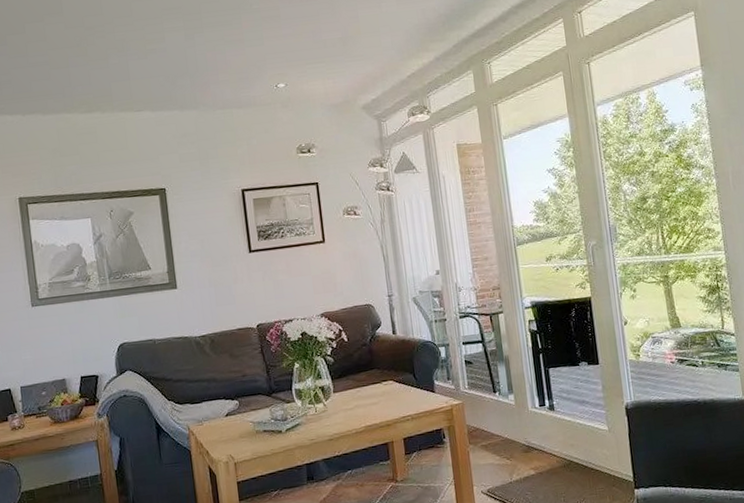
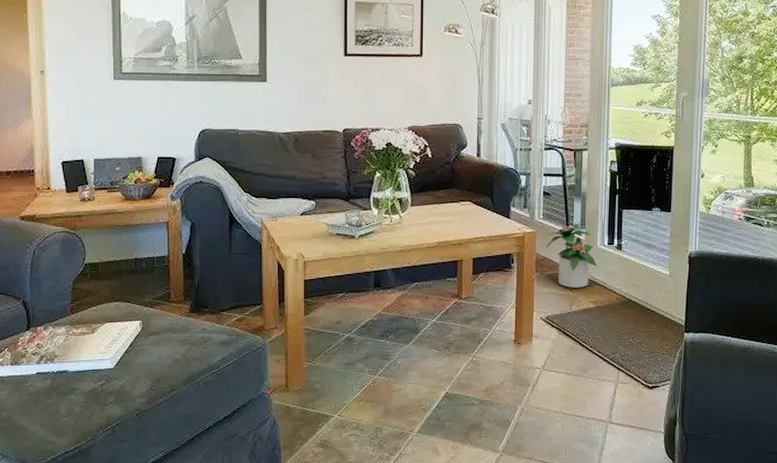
potted plant: none [475,388,533,457] -> present [545,223,598,288]

